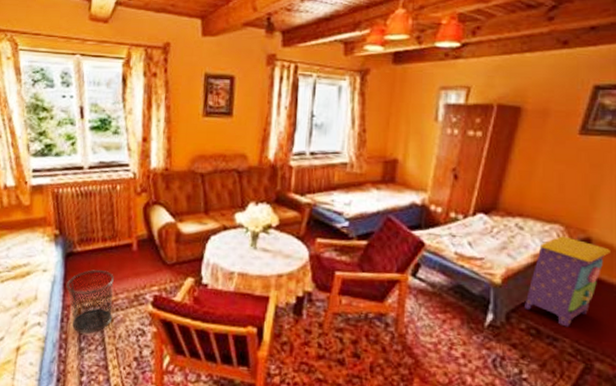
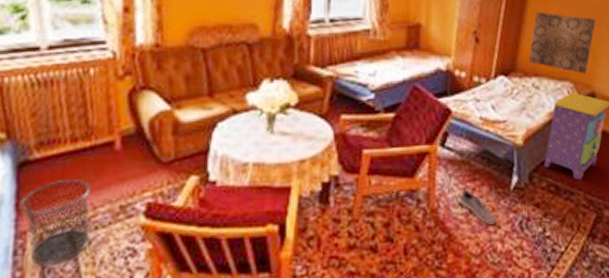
shoe: none [427,318,467,357] -> present [458,187,497,224]
wall art: none [512,152,598,218] -> present [528,12,596,74]

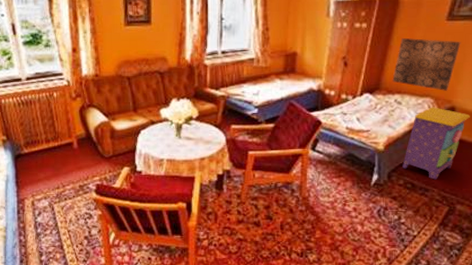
waste bin: present [19,180,91,265] -> none [18,167,63,221]
shoe: present [458,187,497,224] -> none [325,182,358,211]

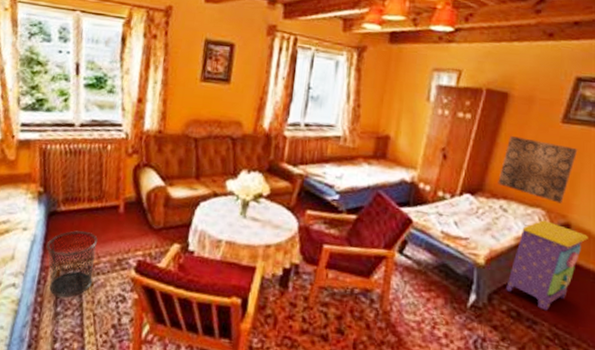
waste bin: none [18,167,63,221] -> present [46,230,98,297]

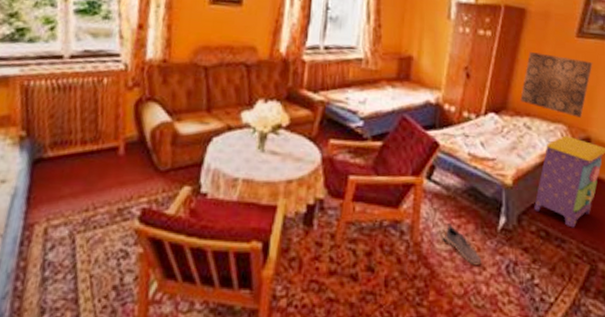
waste bin: present [46,230,98,297] -> none [30,179,94,258]
shoe: none [411,296,450,338] -> present [442,223,482,265]

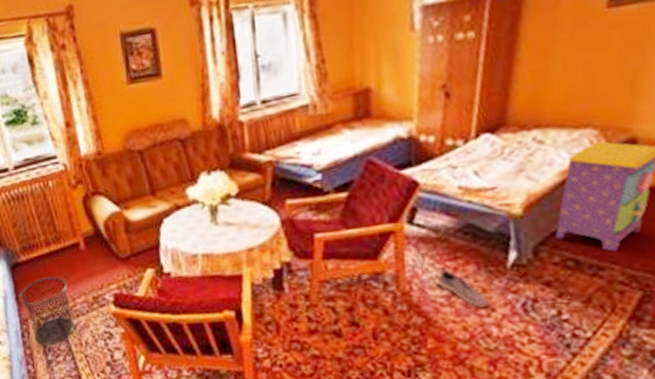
waste bin: none [30,179,94,258] -> present [18,276,75,345]
wall art: present [520,52,593,118] -> none [525,36,637,116]

